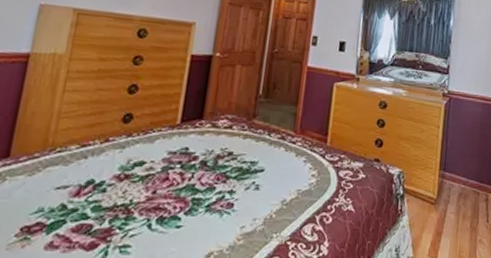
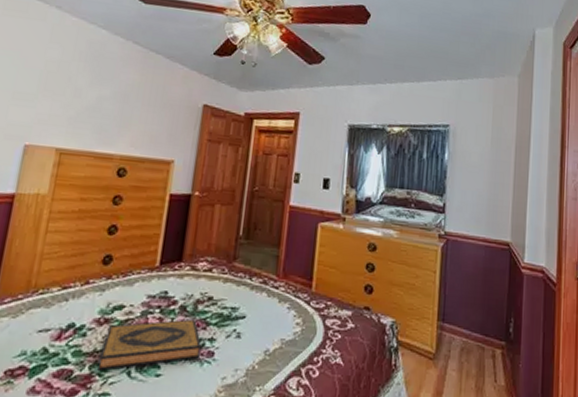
hardback book: none [118,173,221,224] -> present [97,319,201,371]

